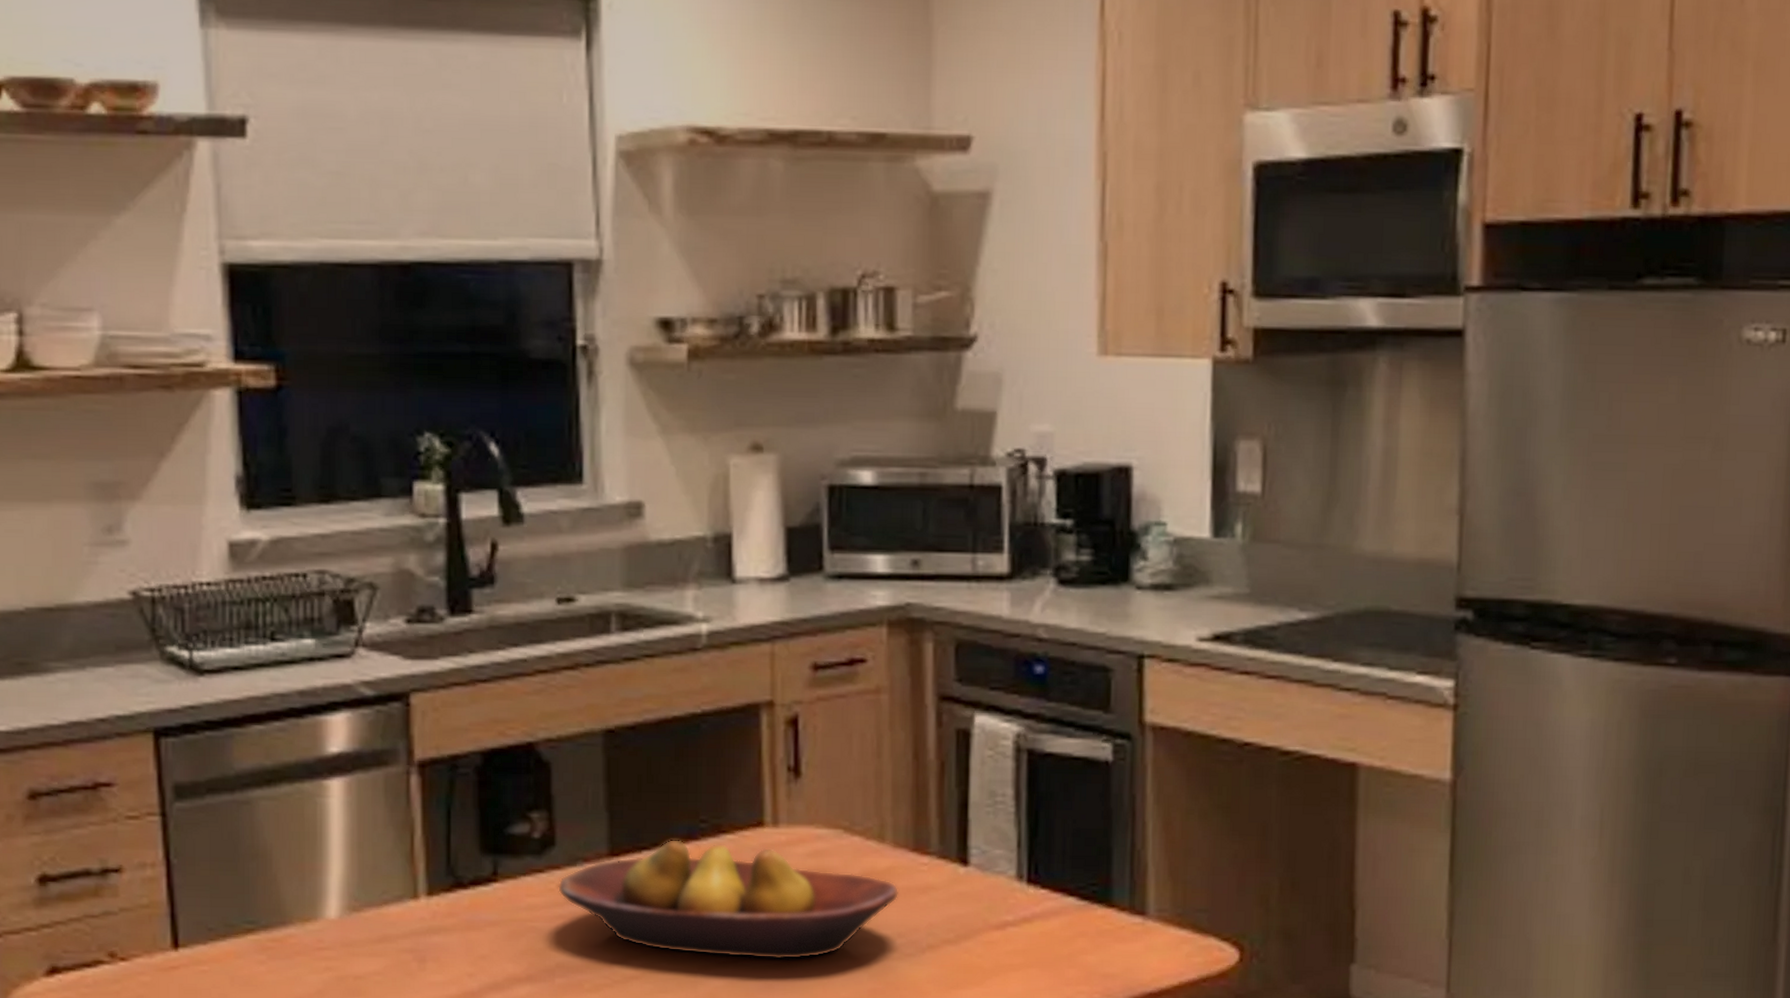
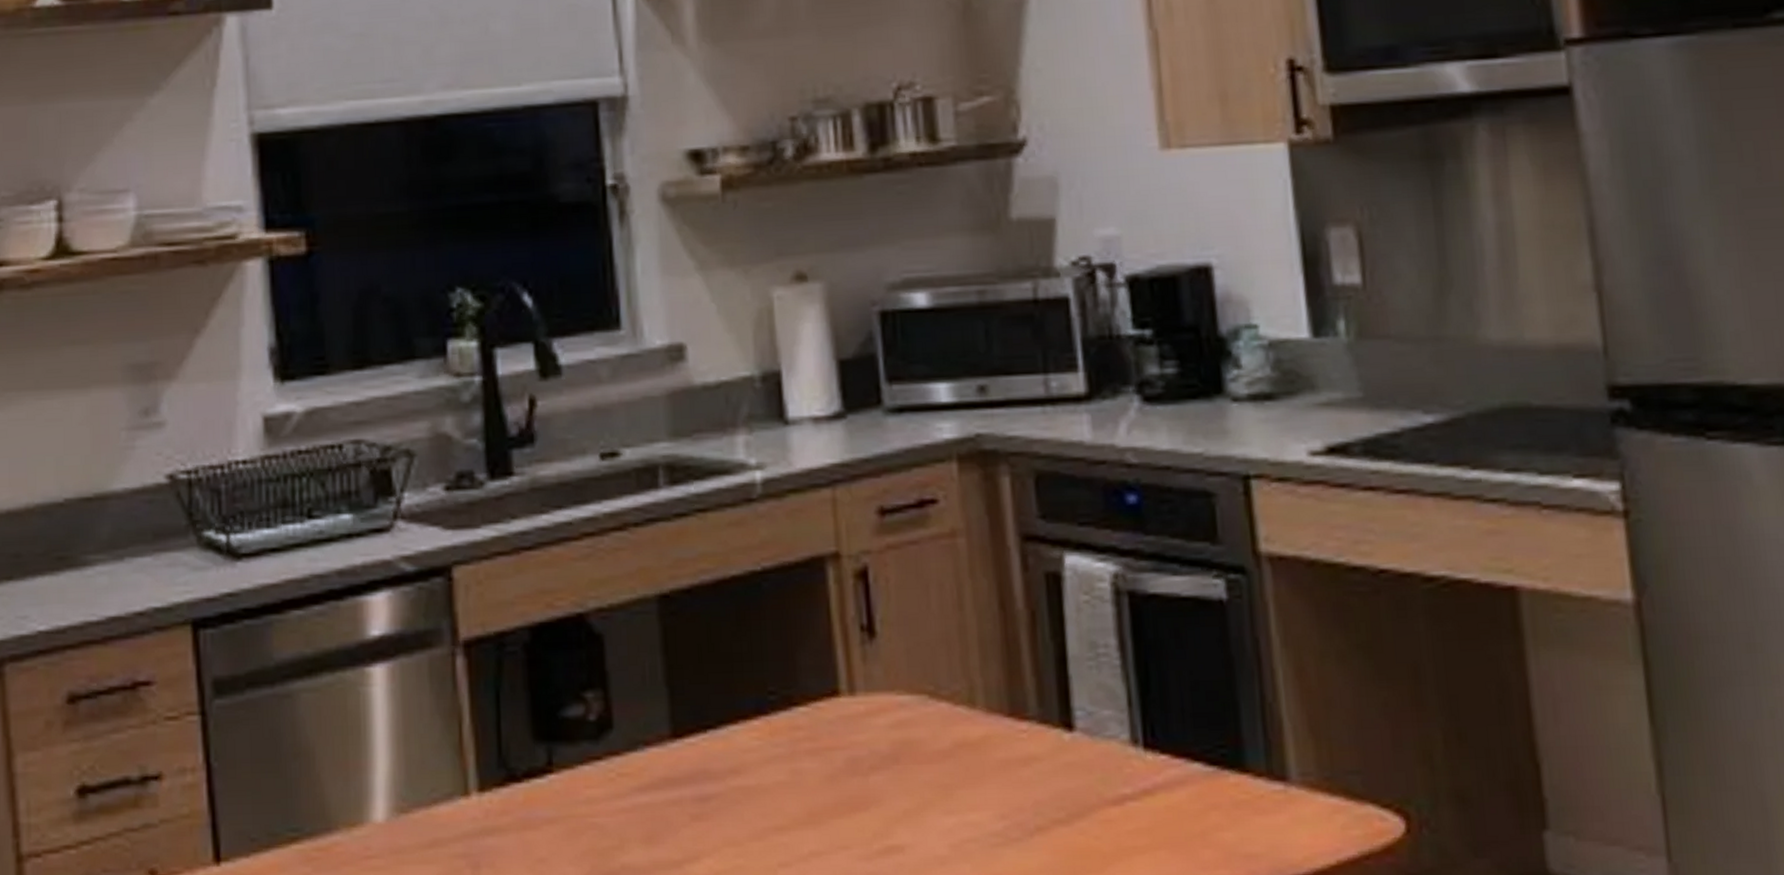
fruit bowl: present [558,839,899,960] -> none [618,714,998,851]

